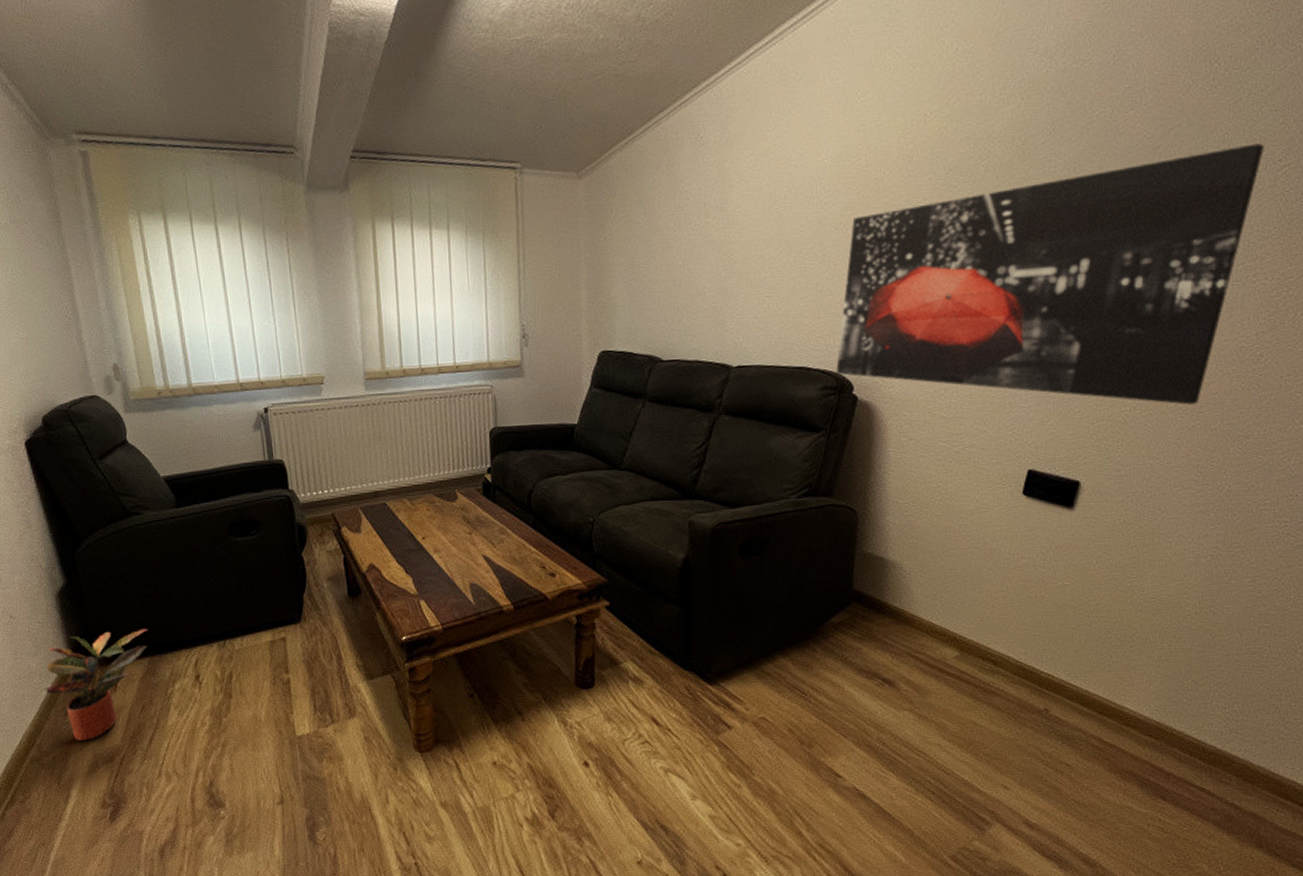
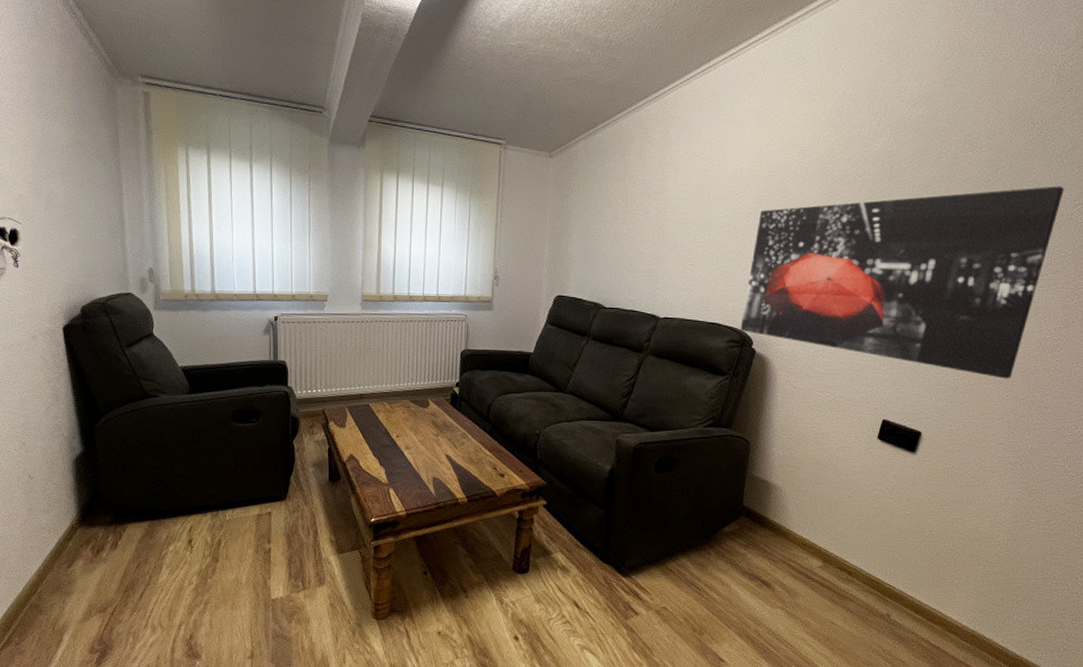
potted plant: present [44,628,148,742] -> none [51,496,152,592]

